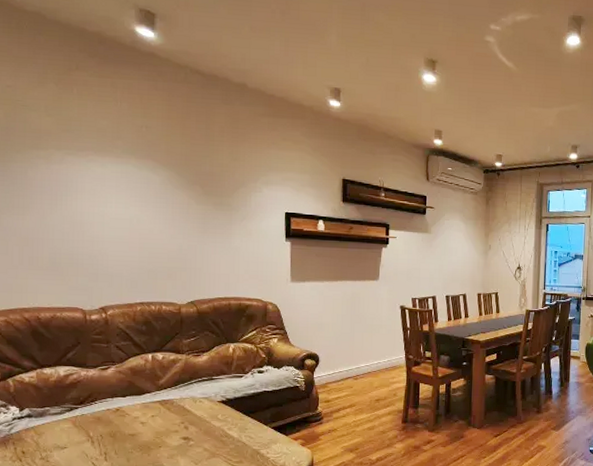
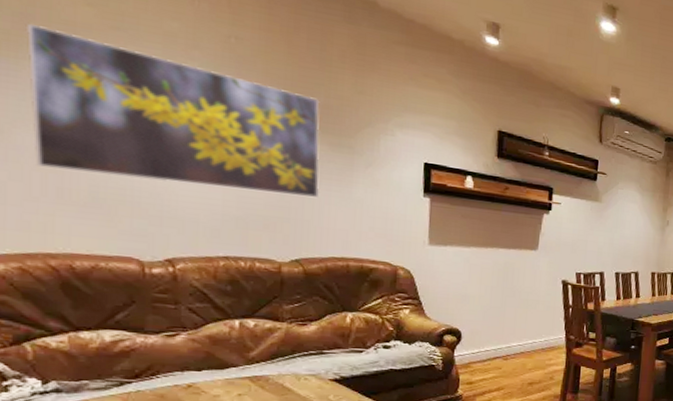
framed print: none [9,134,208,250] -> present [25,23,320,198]

